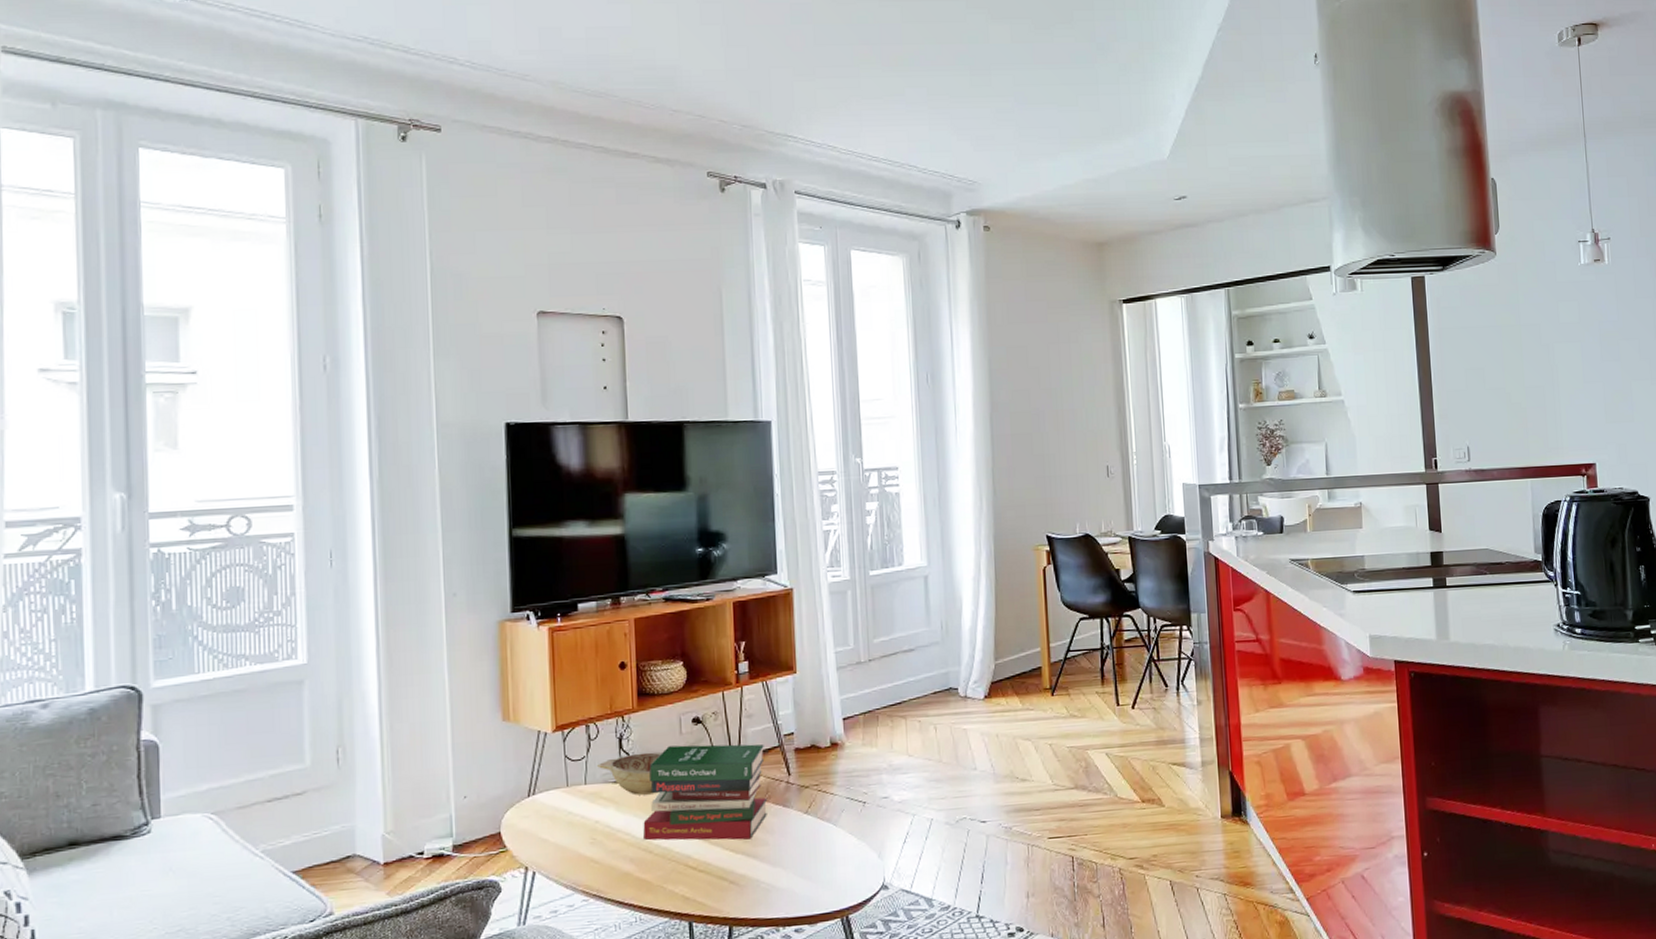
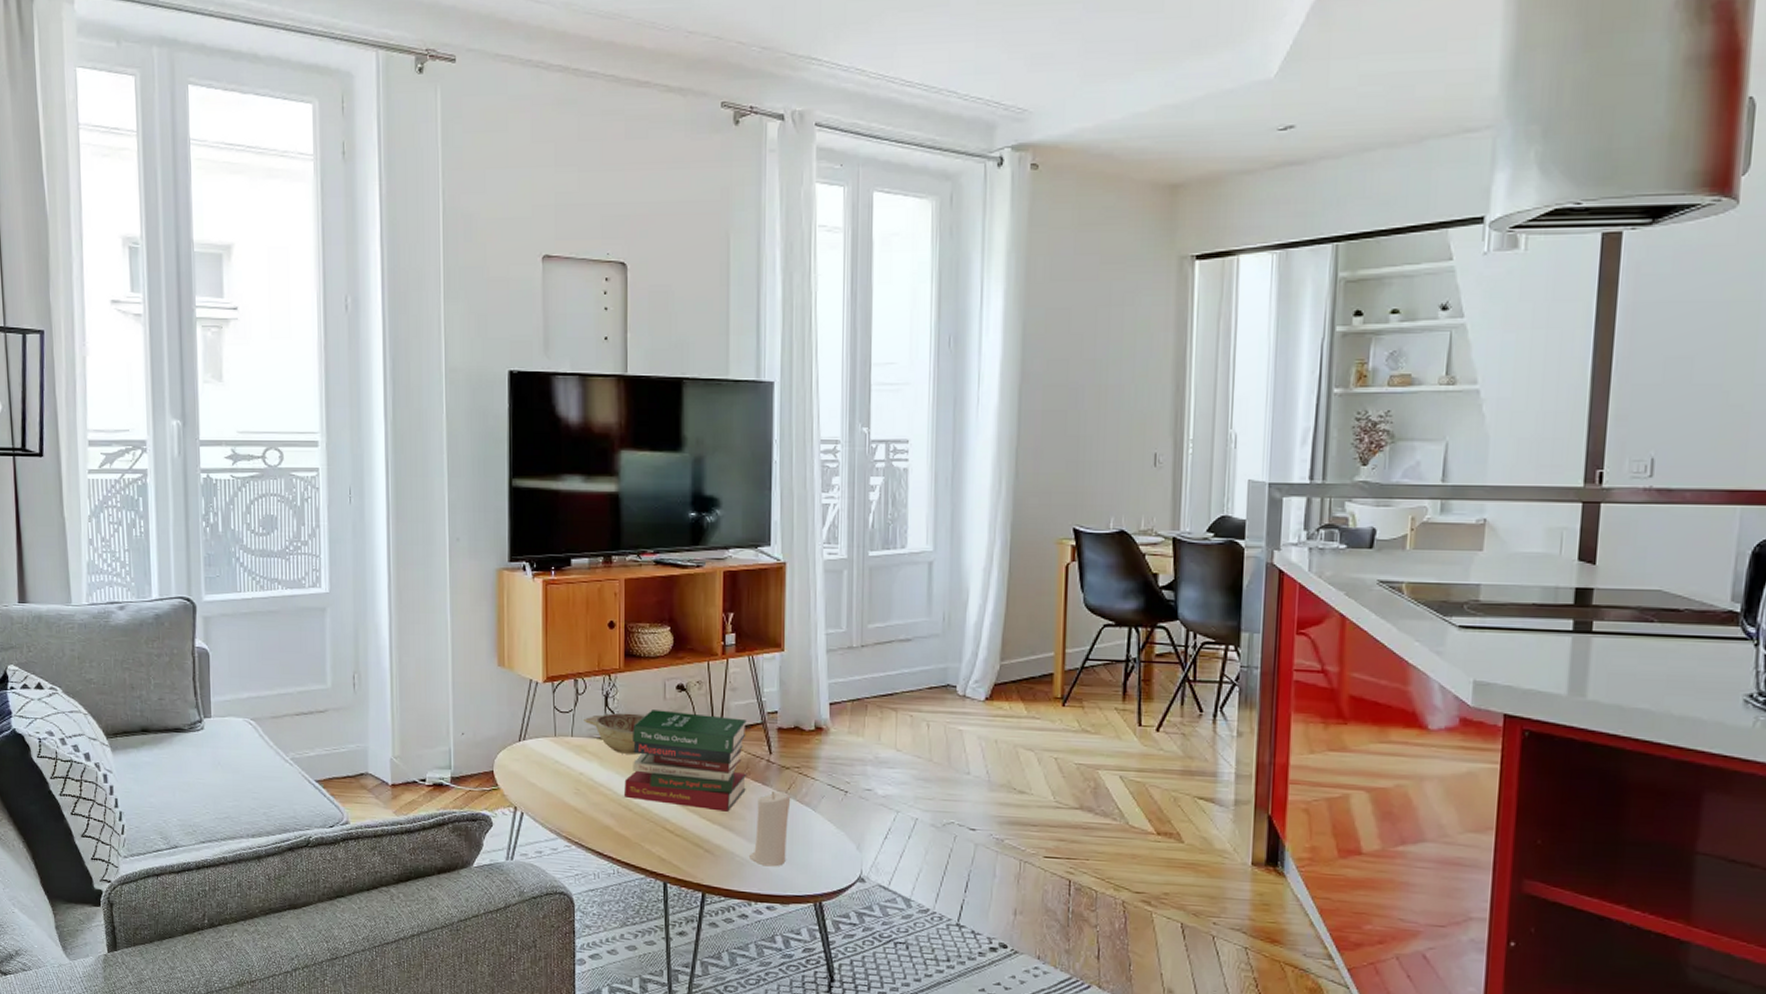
candle: none [775,811,812,889] -> present [749,790,791,867]

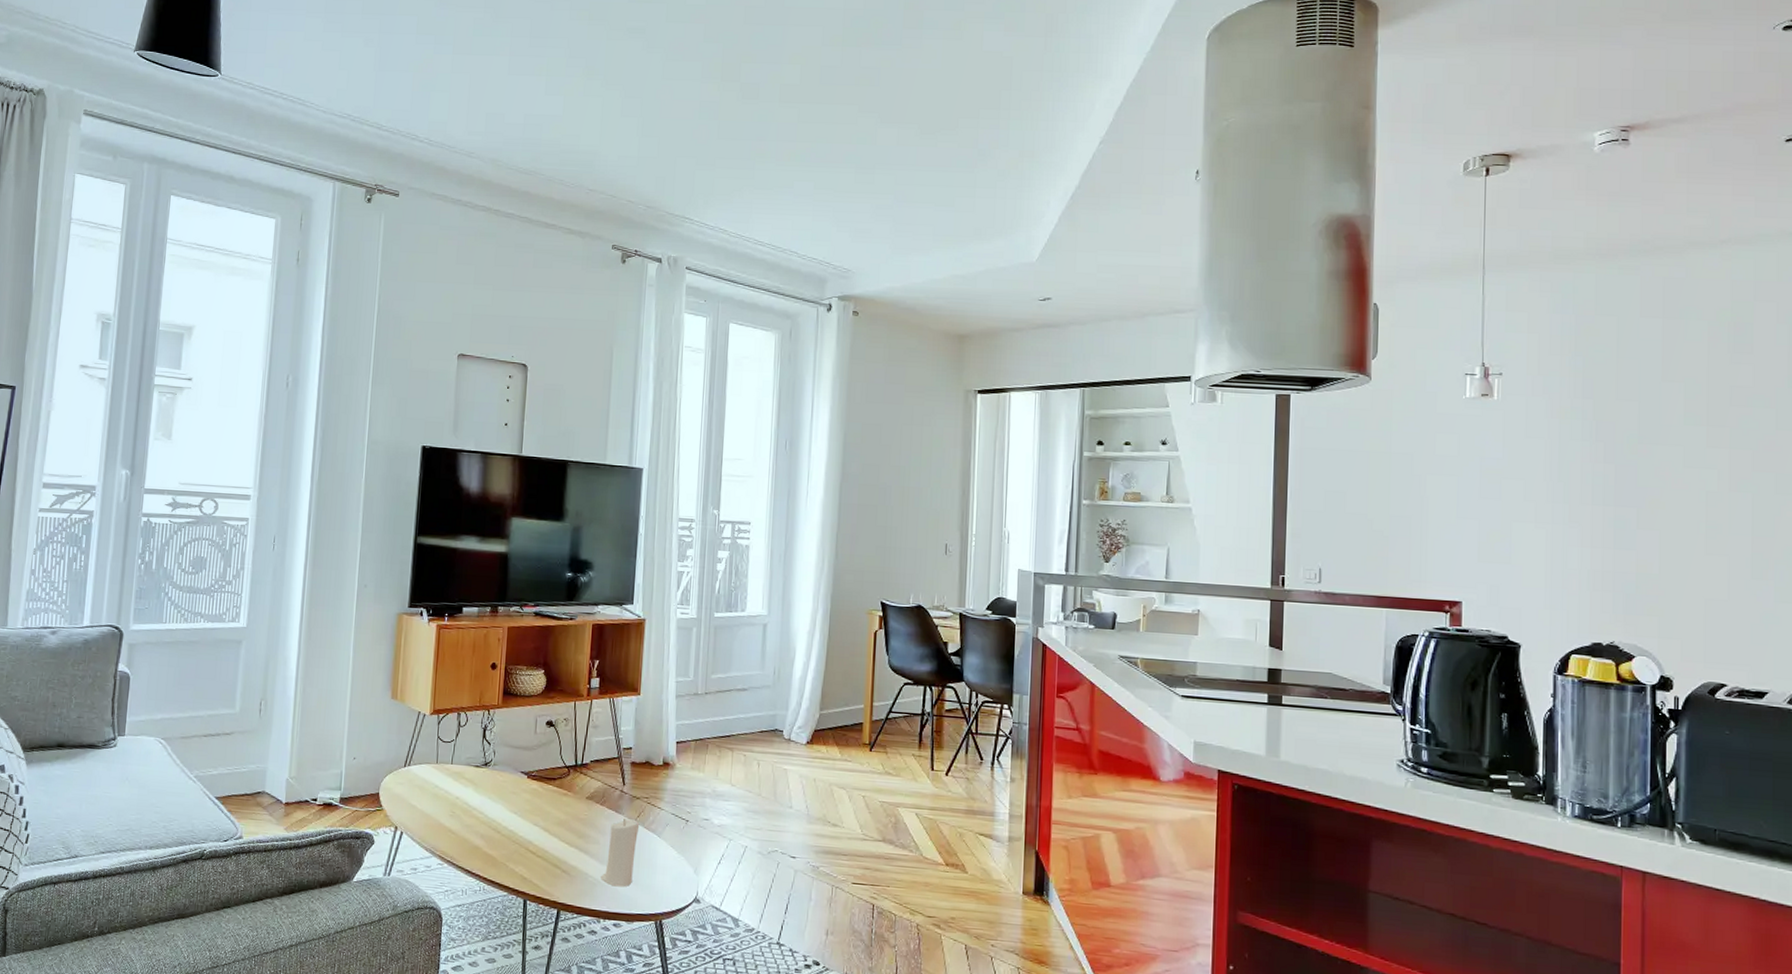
decorative bowl: present [584,712,646,754] -> none [463,744,518,782]
books: present [624,710,747,812] -> none [494,742,605,836]

